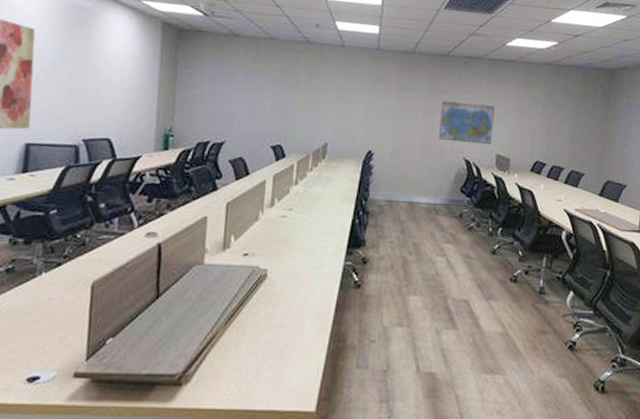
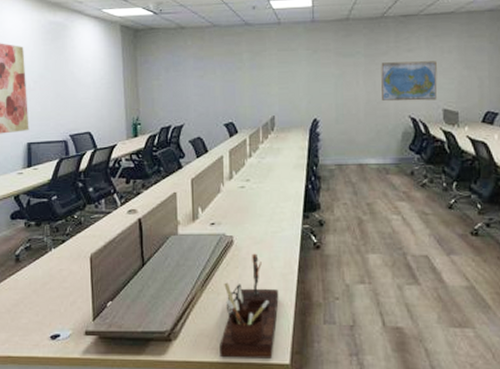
desk organizer: none [237,289,312,406] -> present [219,253,279,359]

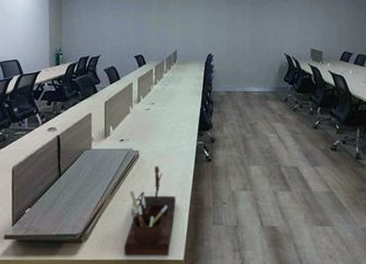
world map: present [381,61,438,101] -> none [263,10,307,42]

